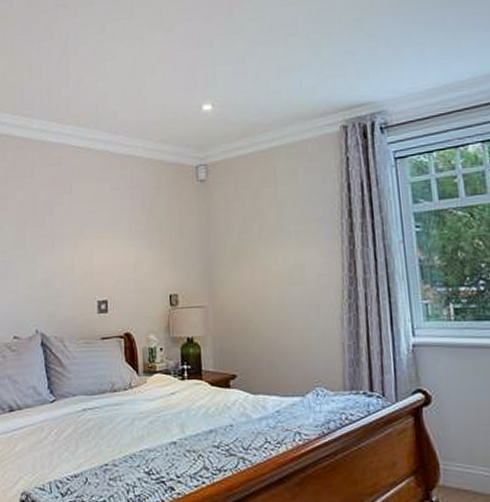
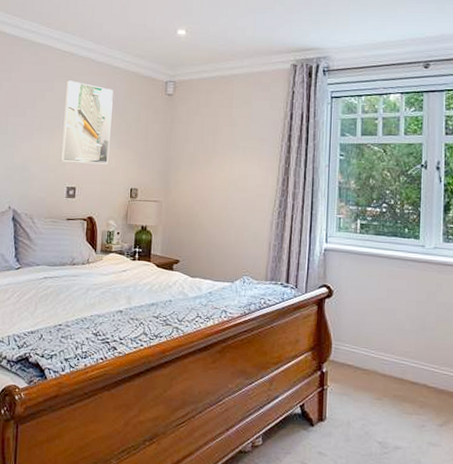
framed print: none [85,179,141,272] -> present [60,80,113,165]

